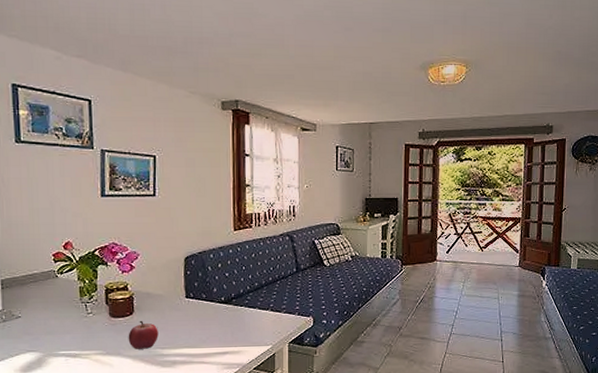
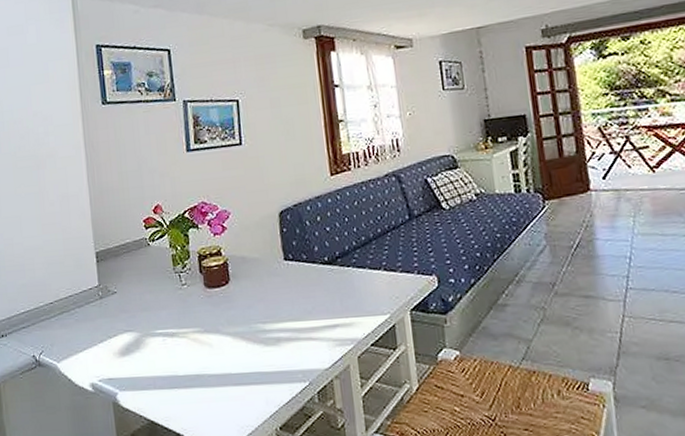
fruit: present [128,320,158,349] -> none [225,290,258,325]

